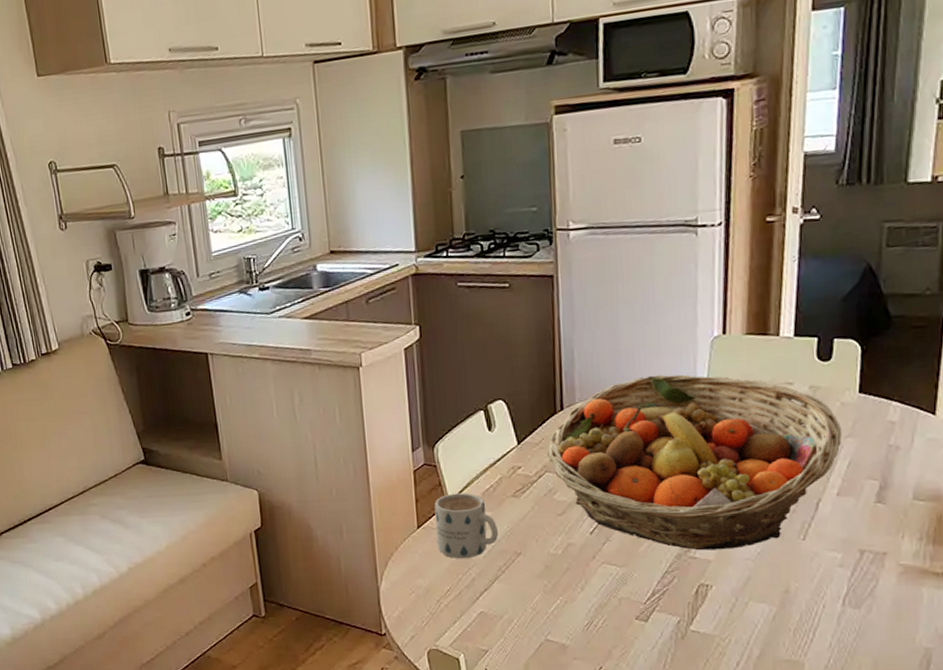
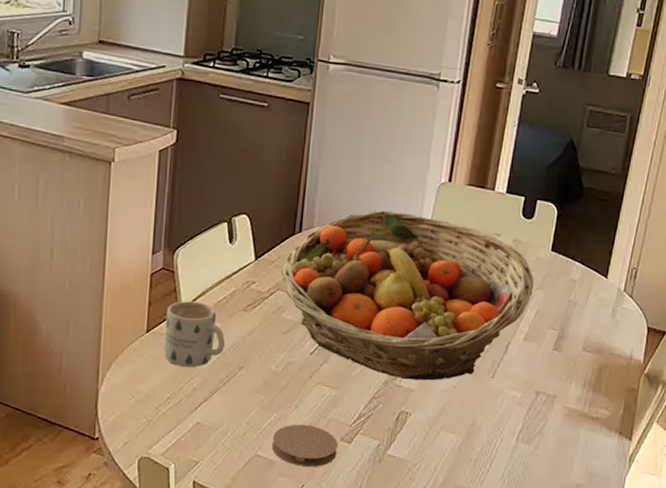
coaster: none [561,605,634,649] -> present [271,424,338,468]

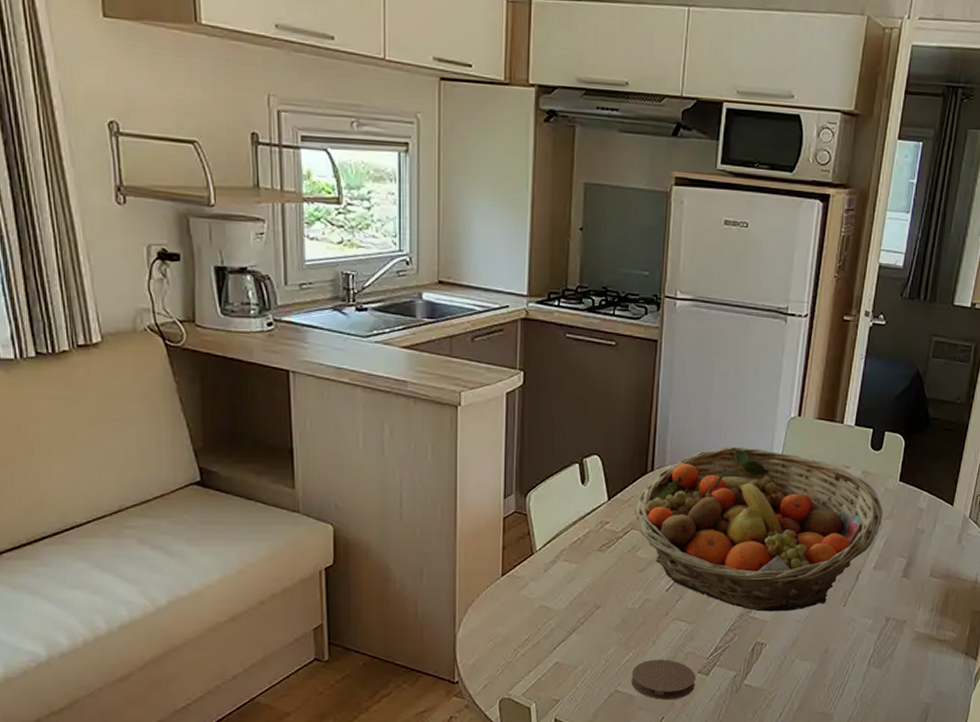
mug: present [164,301,226,368] -> none [520,543,582,609]

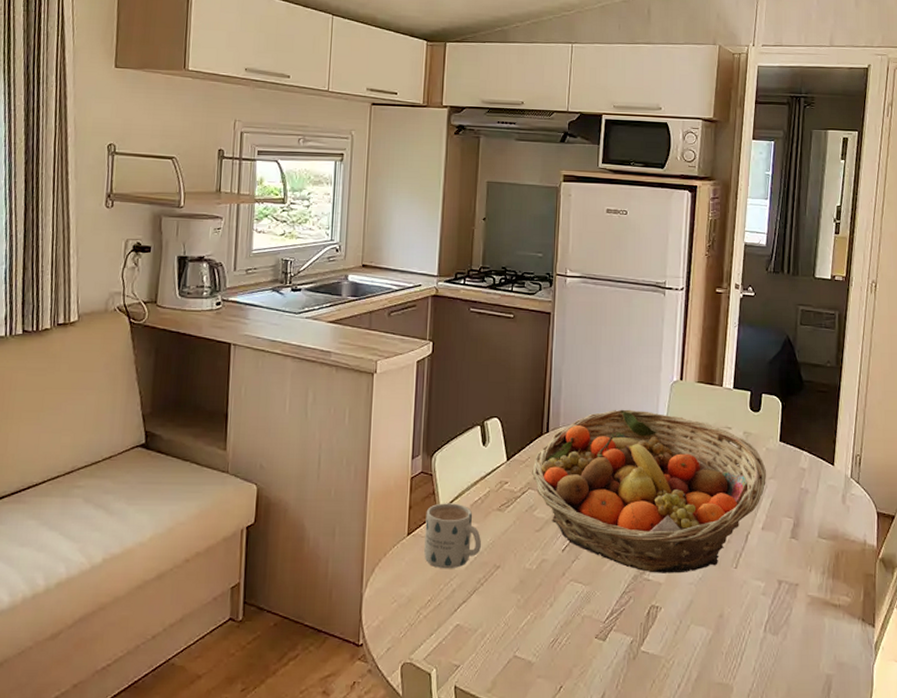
mug: none [520,543,582,609] -> present [424,503,482,569]
coaster: present [631,659,696,701] -> none [529,622,593,668]

